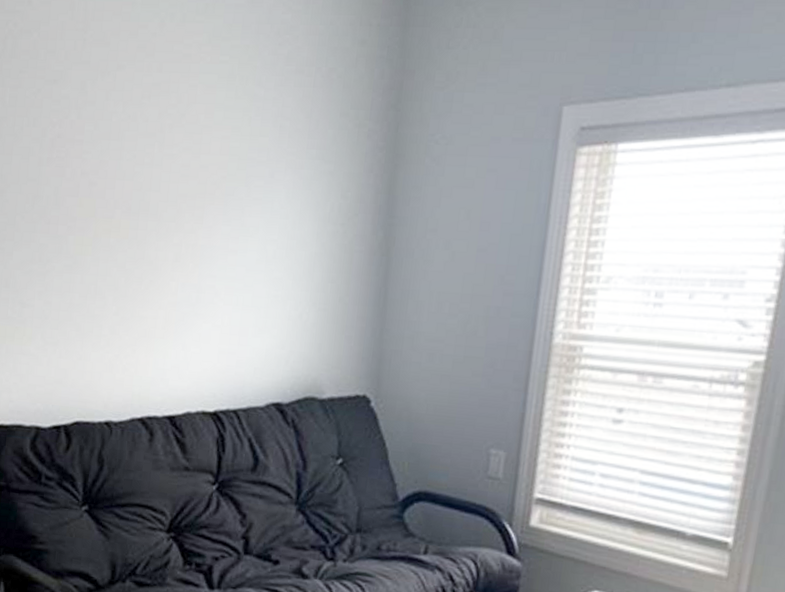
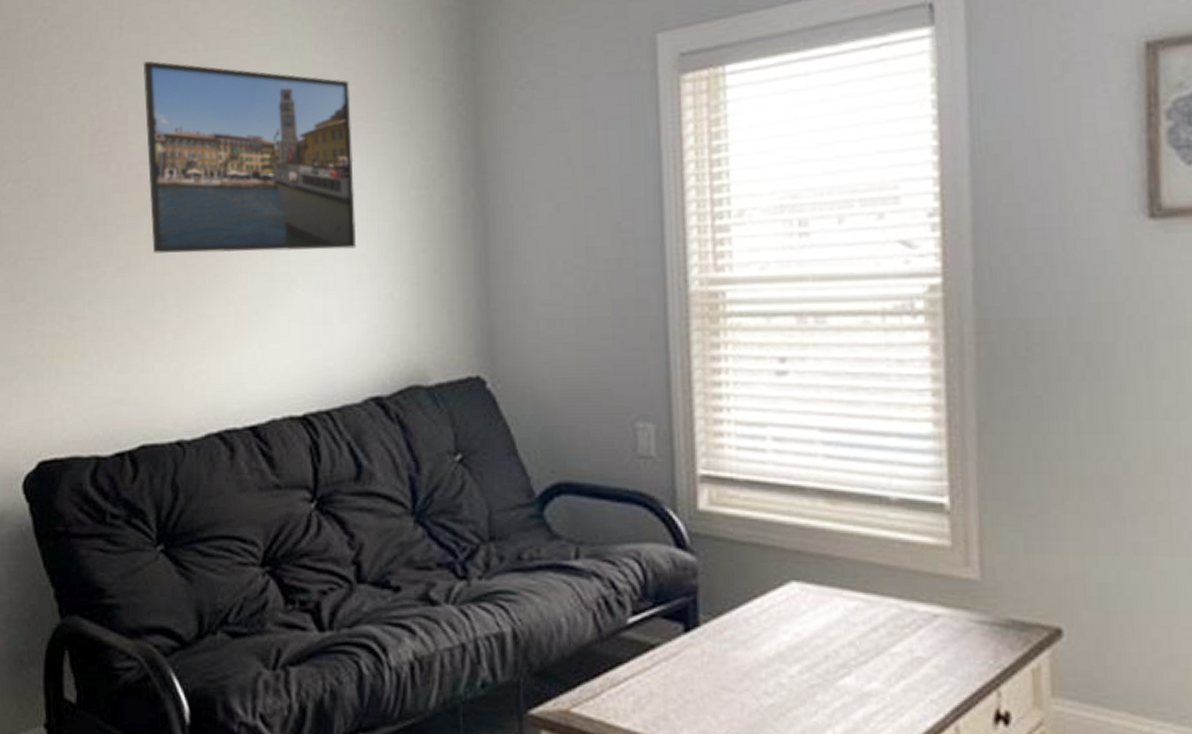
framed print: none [97,75,285,272] -> present [143,60,357,253]

